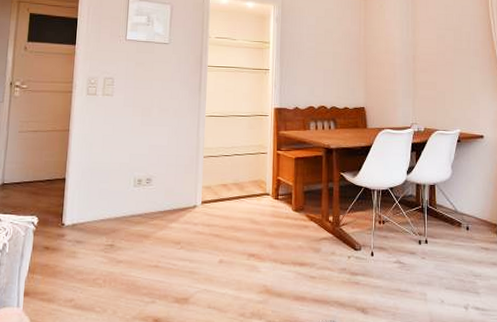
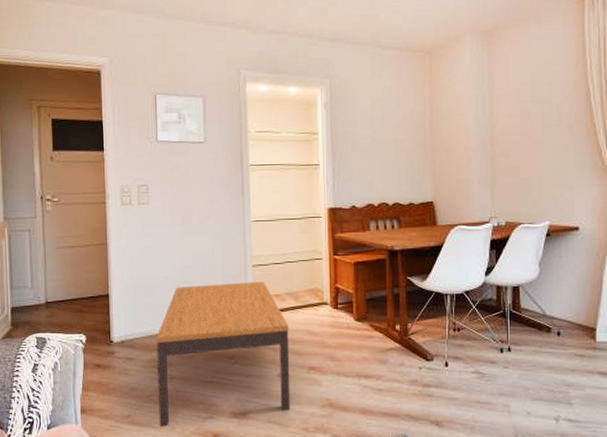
coffee table: none [102,171,233,311] -> present [155,281,291,427]

